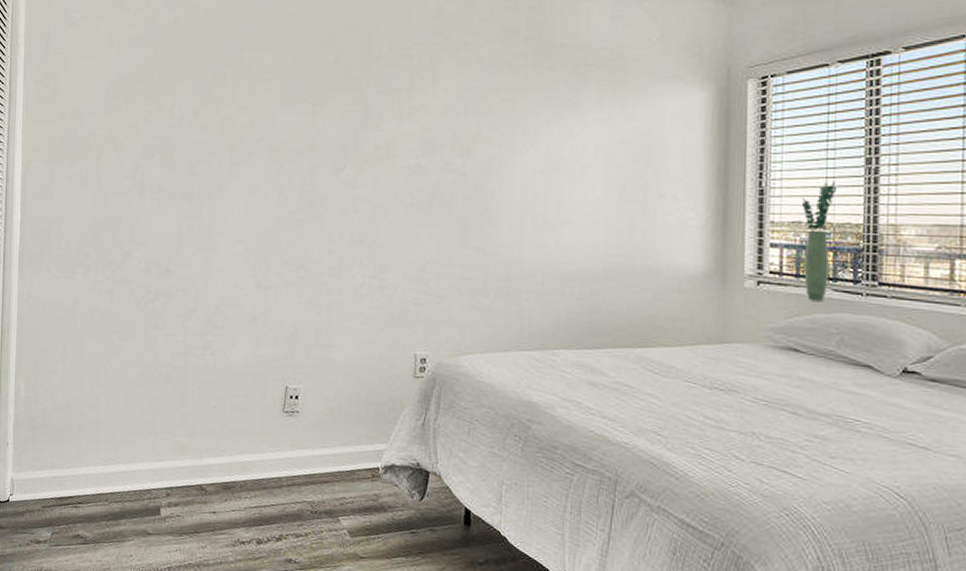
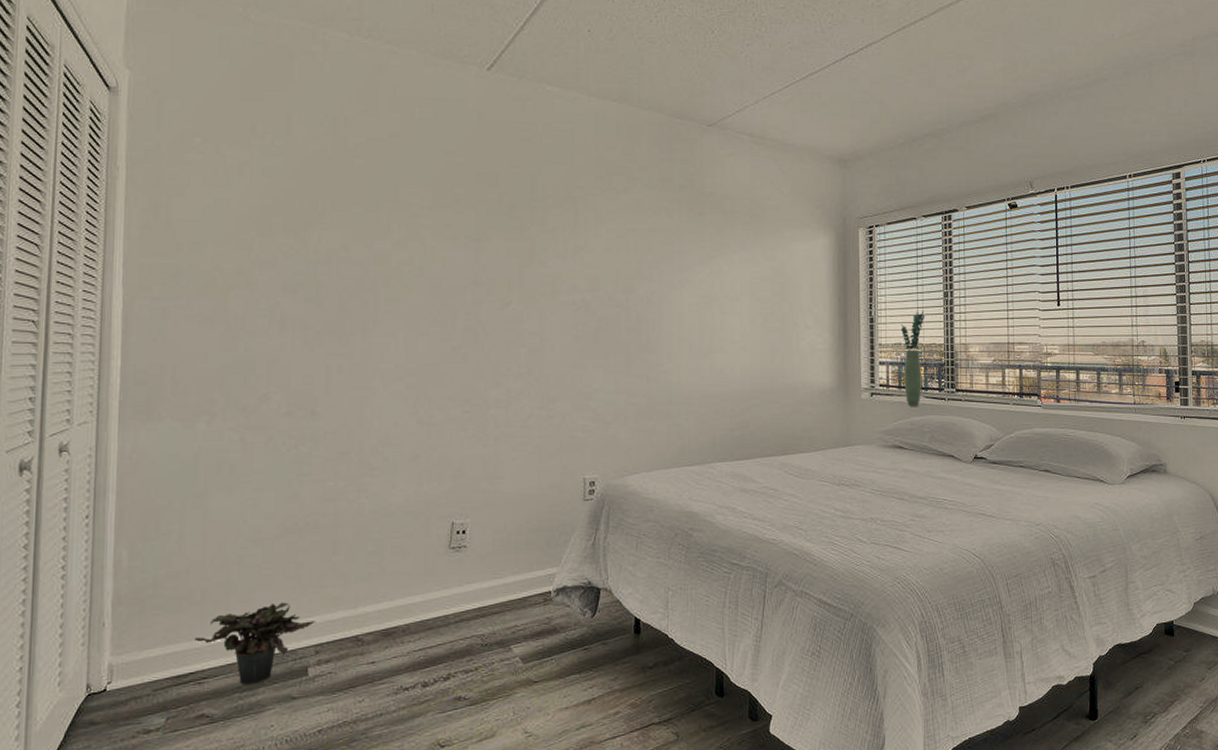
potted plant: none [73,444,167,516] -> present [195,602,316,685]

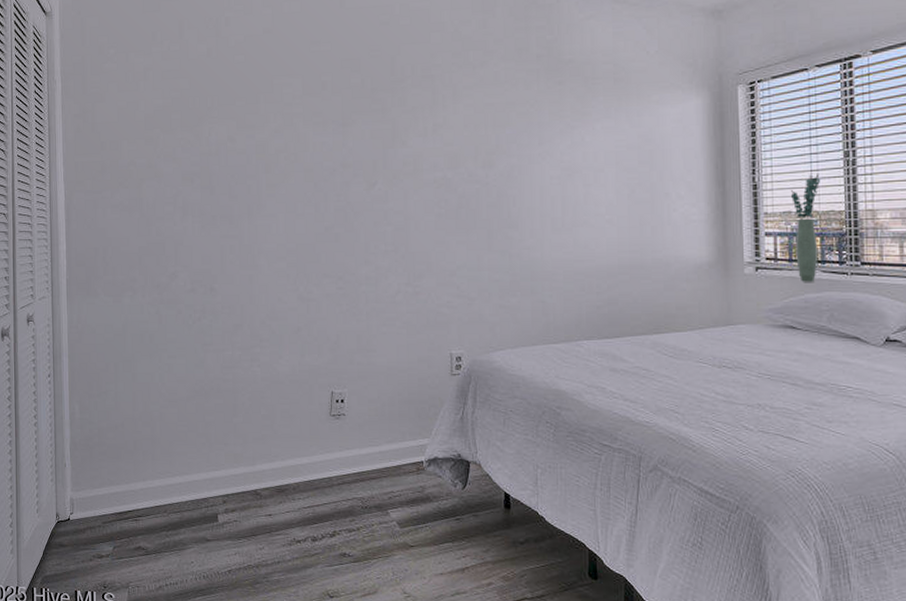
potted plant: present [195,602,316,685] -> none [131,456,223,525]

